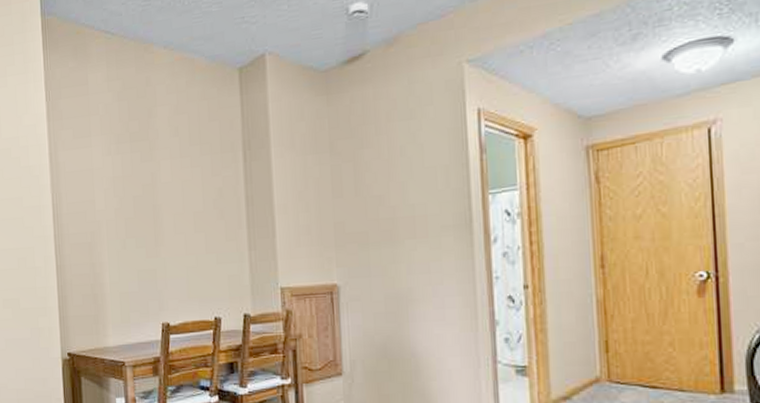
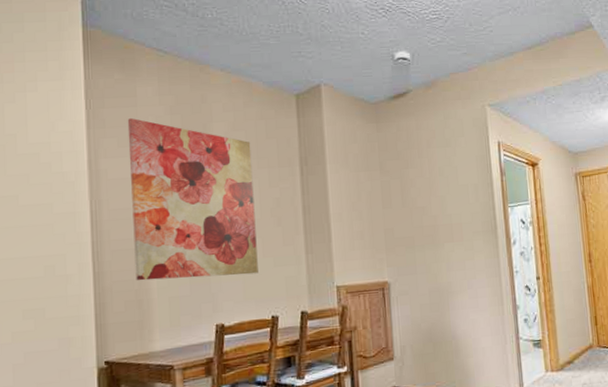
wall art: none [81,107,202,275] -> present [127,117,258,281]

